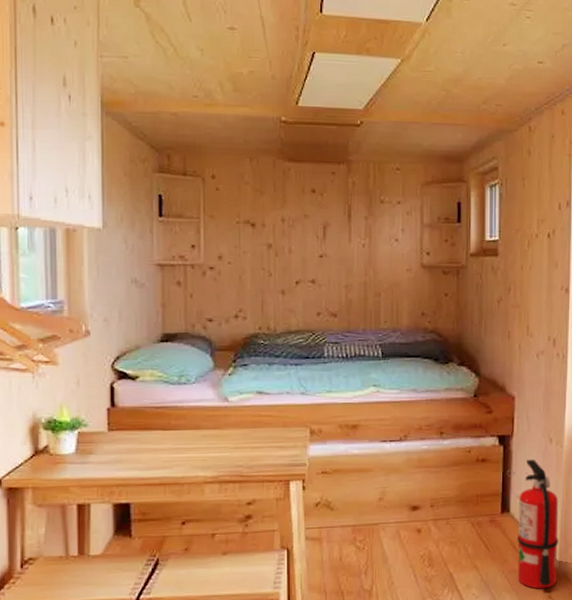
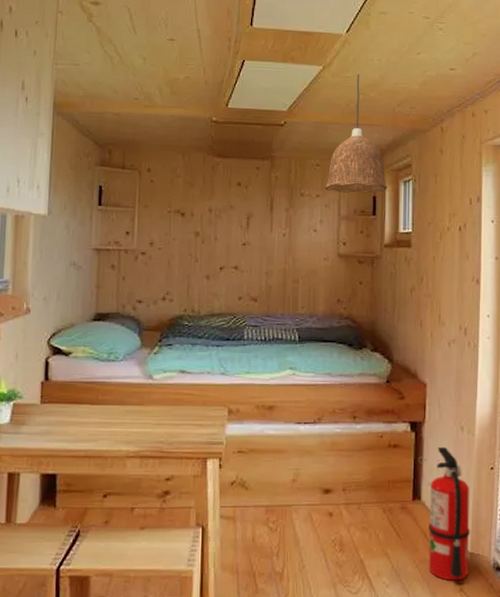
pendant lamp: none [405,67,473,199] -> present [324,74,388,193]

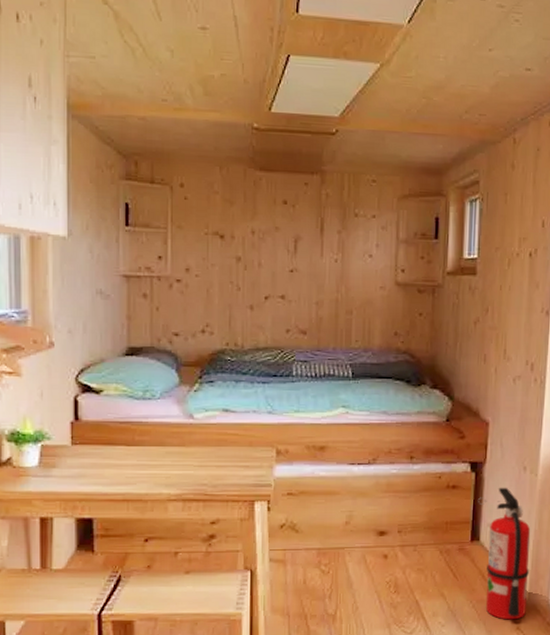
pendant lamp: present [324,74,388,193] -> none [381,73,452,214]

